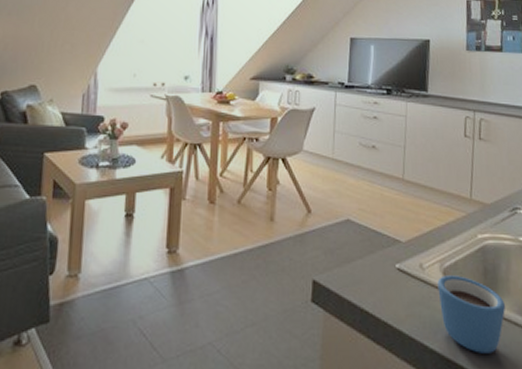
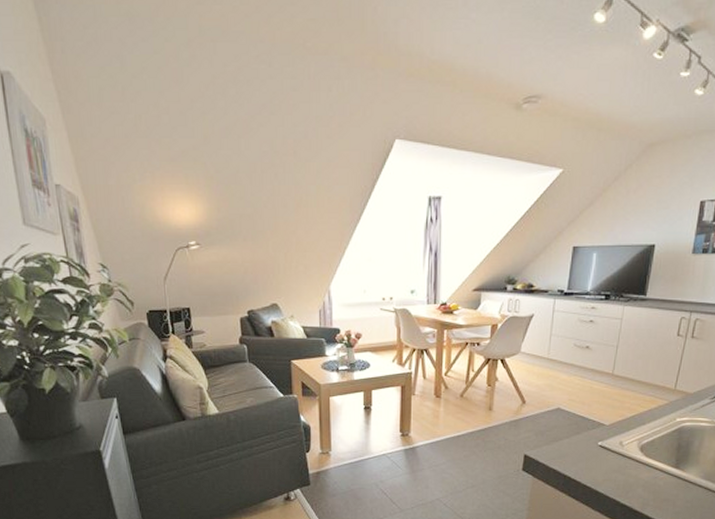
mug: present [437,275,505,353] -> none [633,450,693,507]

